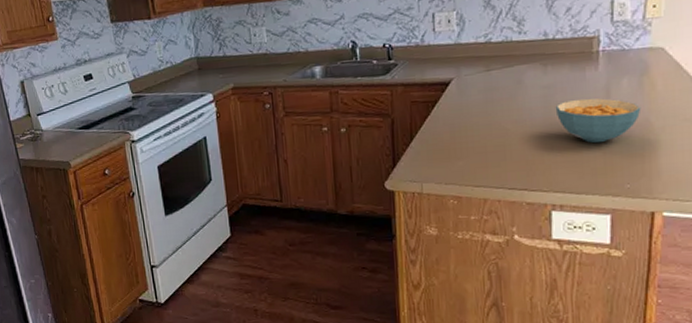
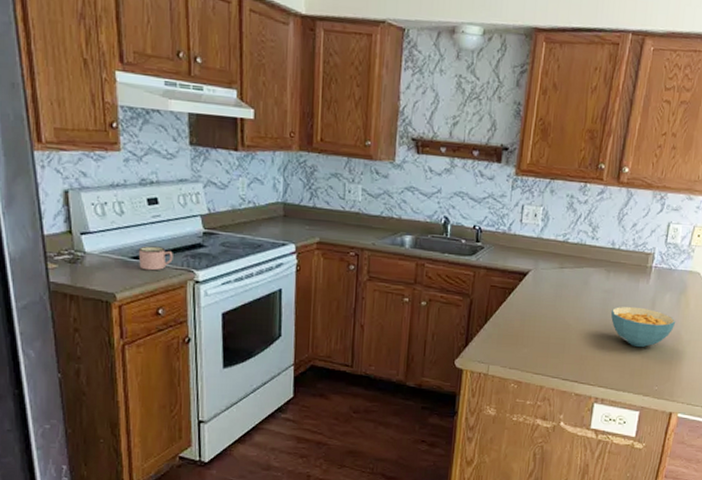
mug: none [82,115,111,138] -> present [138,245,173,271]

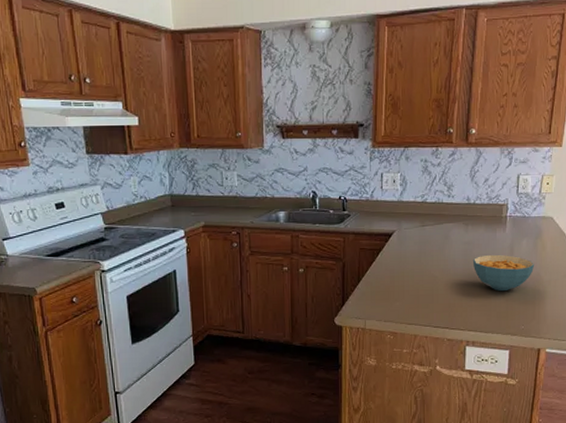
mug: present [138,245,173,271] -> none [51,244,81,266]

